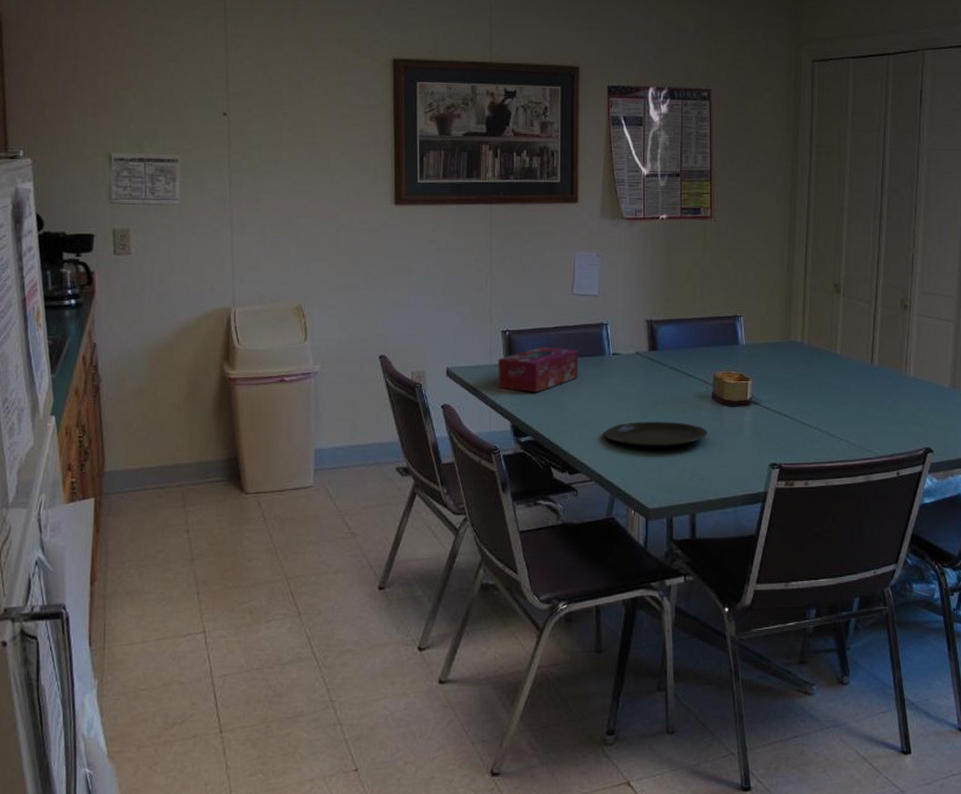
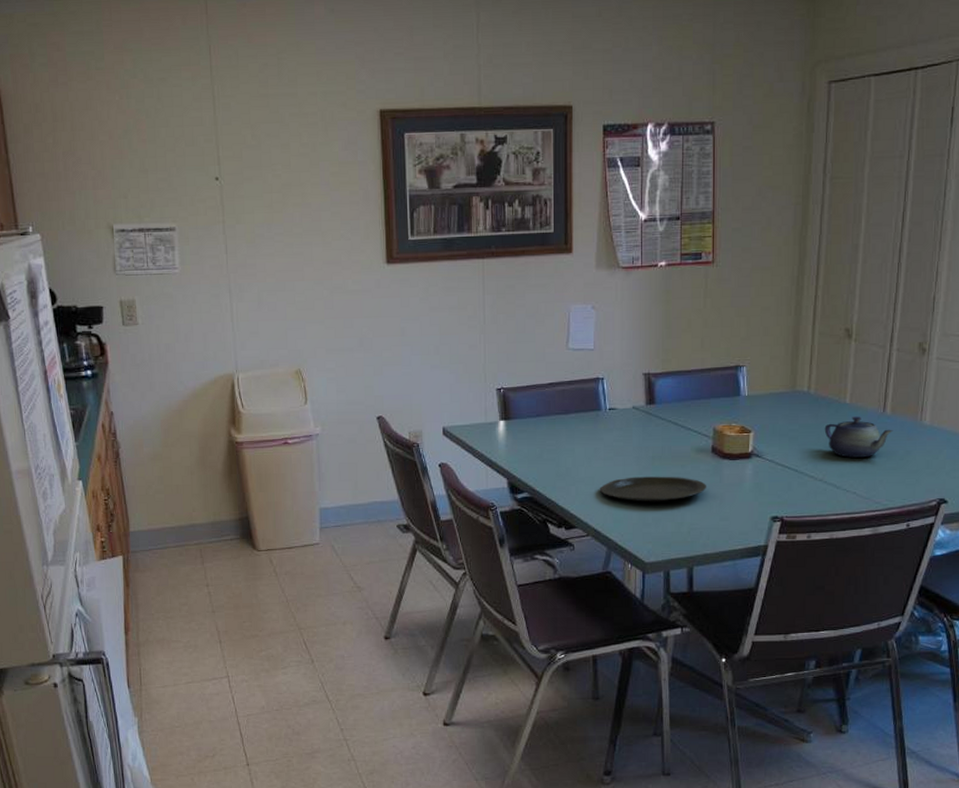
tissue box: present [498,346,578,393] -> none [493,403,574,450]
teapot: none [817,367,881,407] -> present [824,416,893,458]

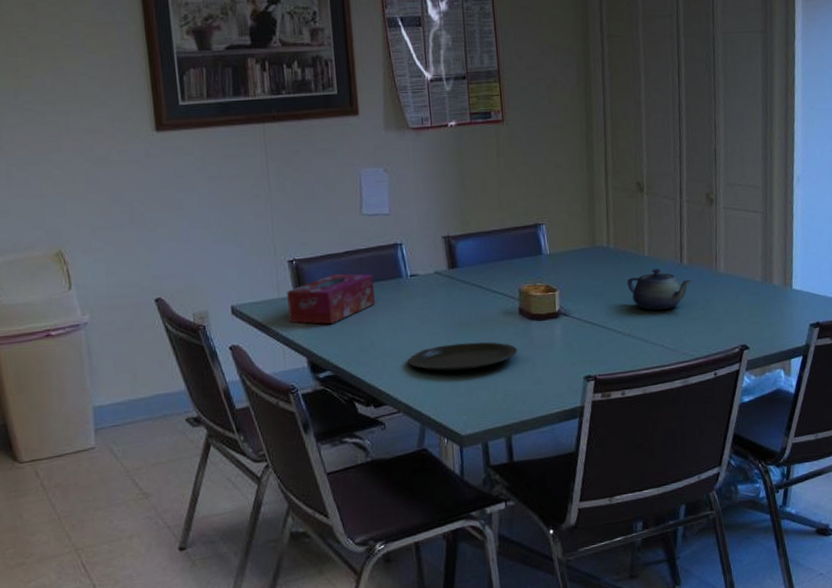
tissue box: none [493,403,574,450] -> present [287,273,375,325]

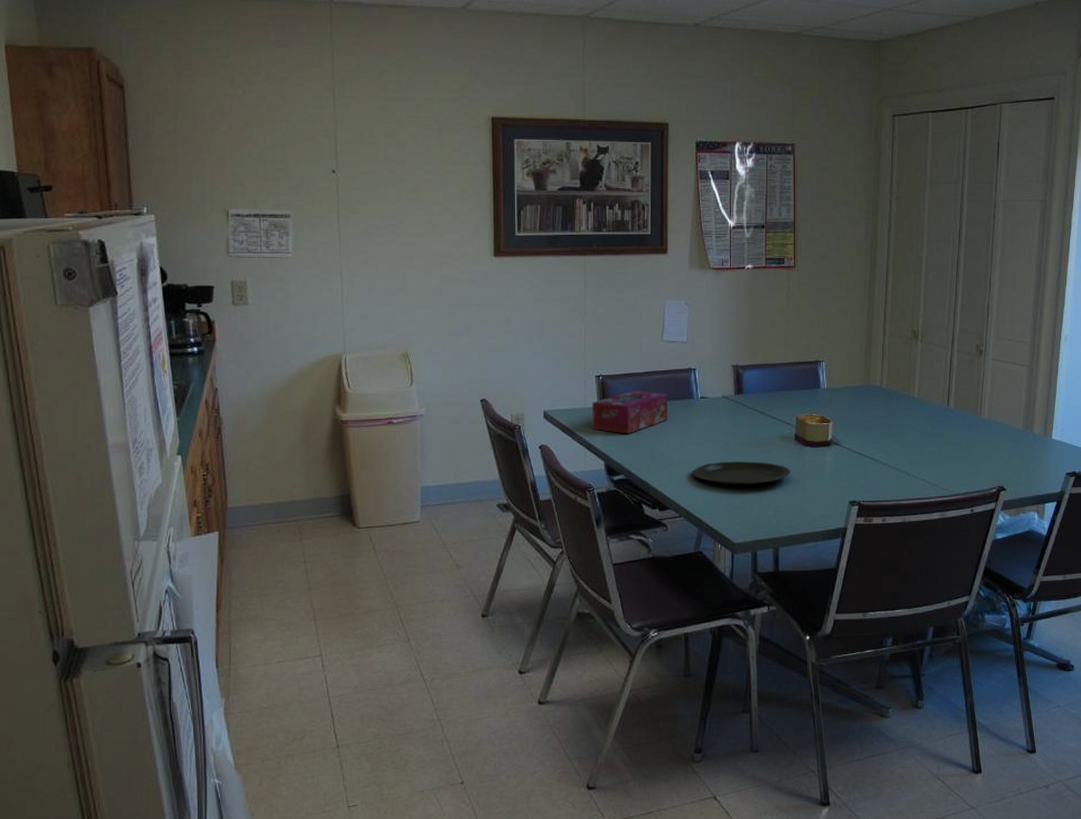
teapot: present [627,268,692,311] -> none [896,410,957,447]

